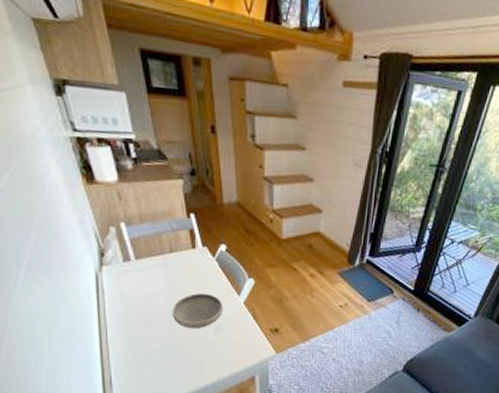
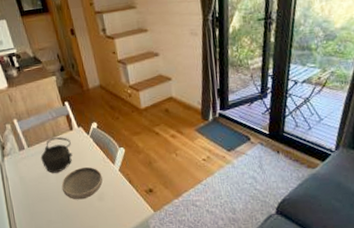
teapot: none [150,252,191,295] -> present [40,136,72,173]

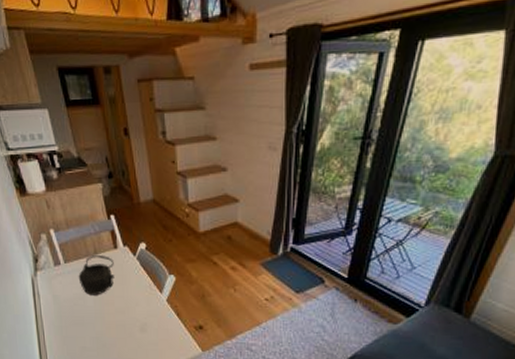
bowl: present [61,166,103,200] -> none [99,292,148,329]

